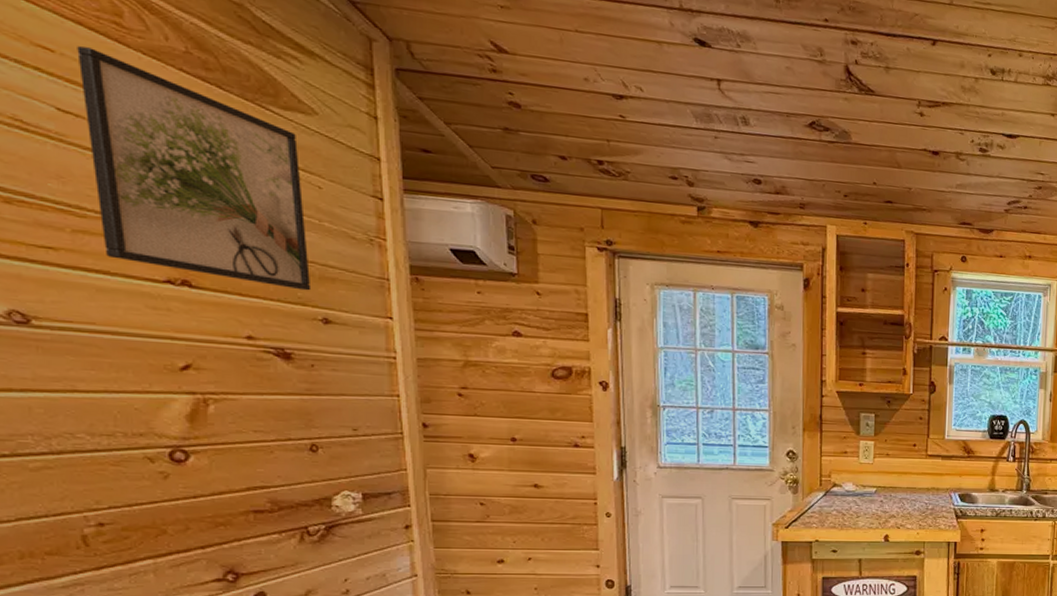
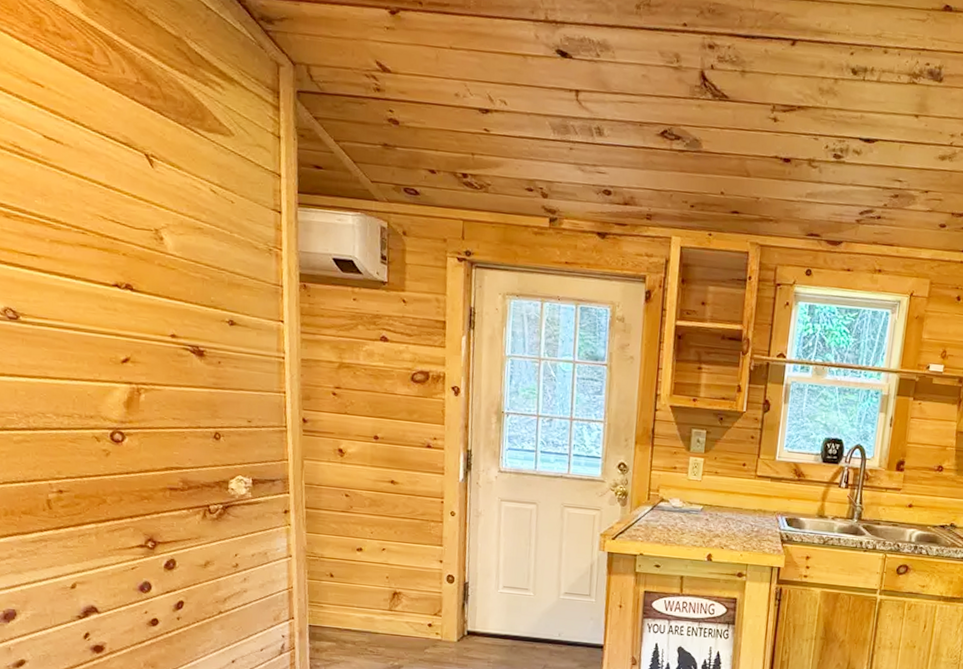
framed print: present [77,46,312,291] -> none [59,81,222,296]

